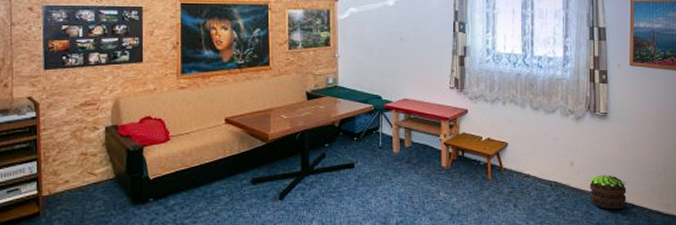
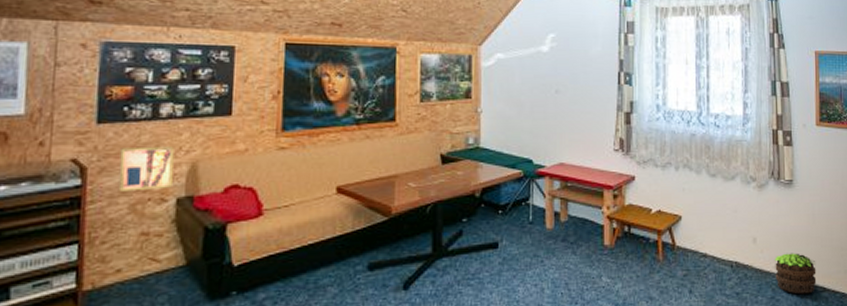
wall art: none [62,87,101,122] -> present [118,146,174,192]

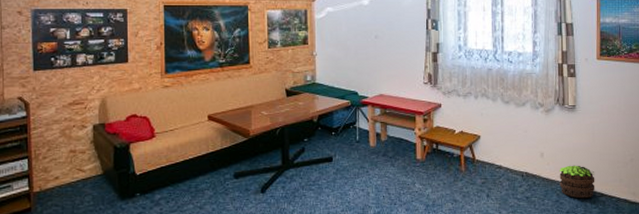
wall art: present [118,146,174,192] -> none [51,87,89,121]

